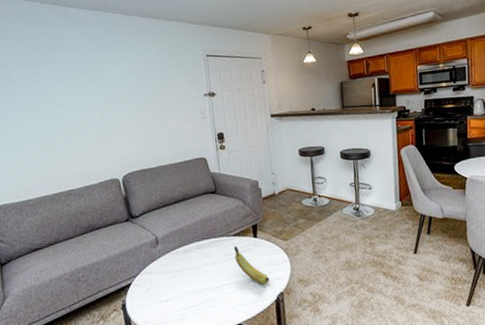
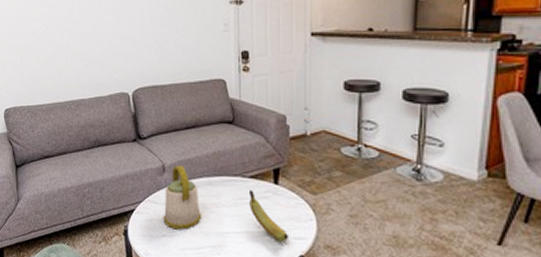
kettle: none [159,235,195,294] -> present [163,165,202,230]

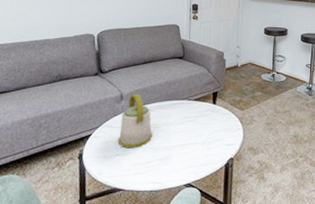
banana: present [249,189,290,243] -> none [193,110,223,150]

